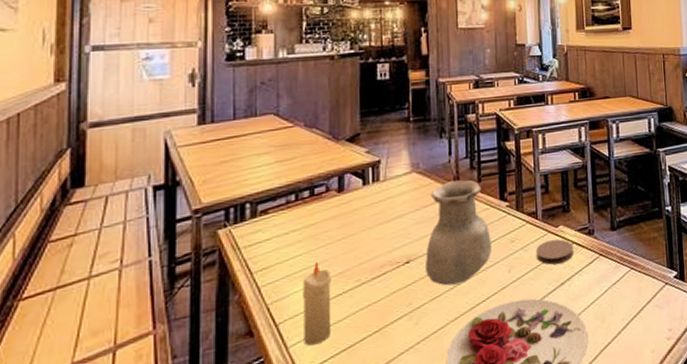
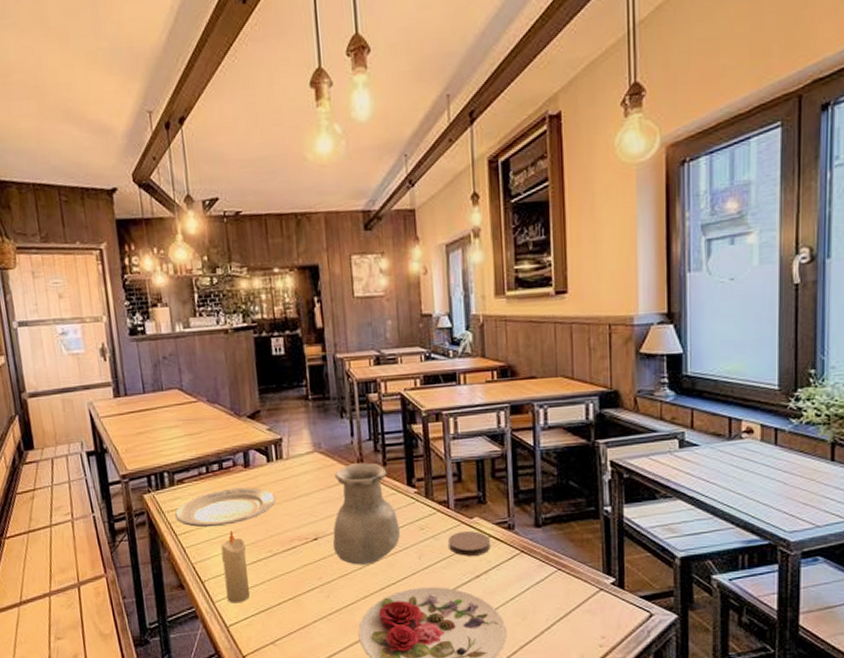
plate: none [253,212,369,262] -> present [175,487,276,528]

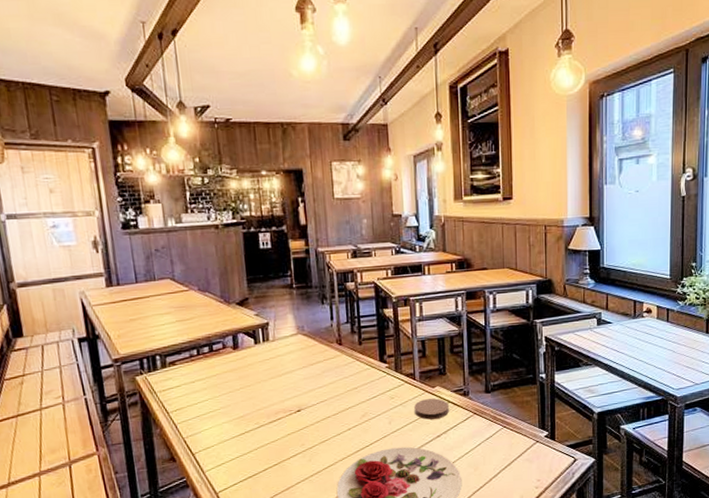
plate: present [175,487,276,528] -> none [167,367,263,405]
candle: present [221,531,250,603] -> none [211,406,239,472]
vase: present [332,463,400,565] -> none [314,342,373,432]

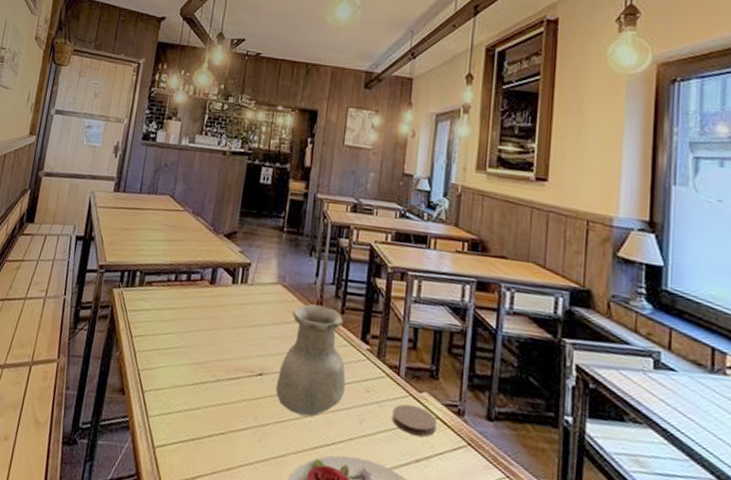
vase: none [314,342,373,432] -> present [275,304,346,417]

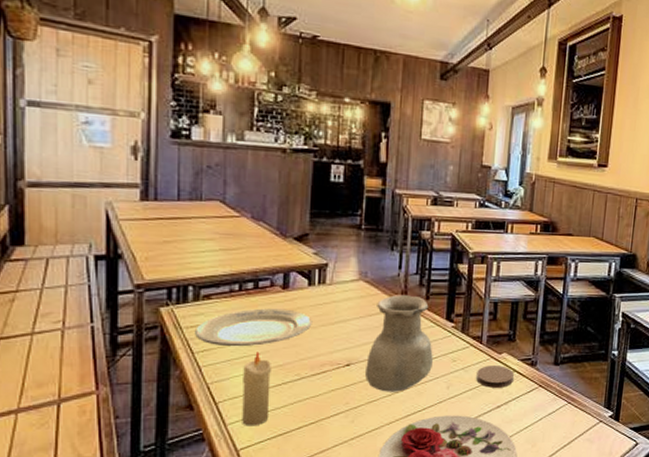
plate: none [136,300,232,339] -> present [195,308,312,347]
candle: none [161,344,193,424] -> present [242,351,273,426]

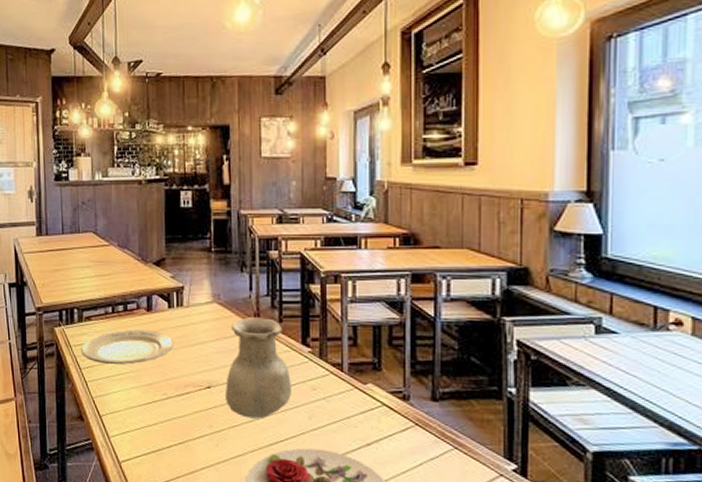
candle: present [242,351,273,426] -> none [120,370,144,441]
coaster: present [476,366,514,388] -> none [340,396,383,423]

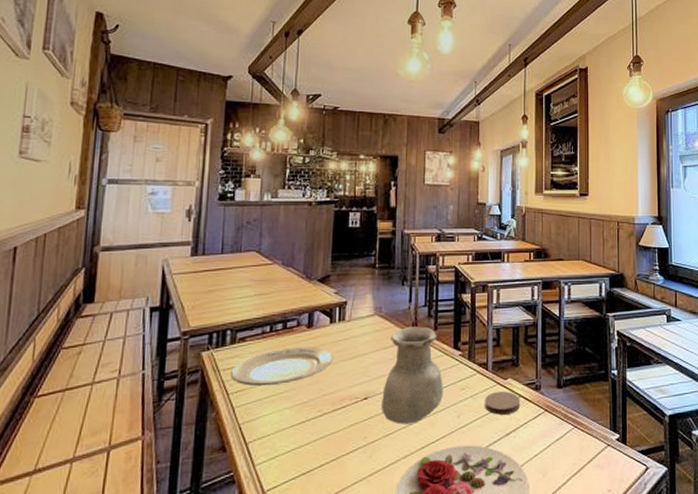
coaster: none [340,396,383,423] -> present [485,391,520,415]

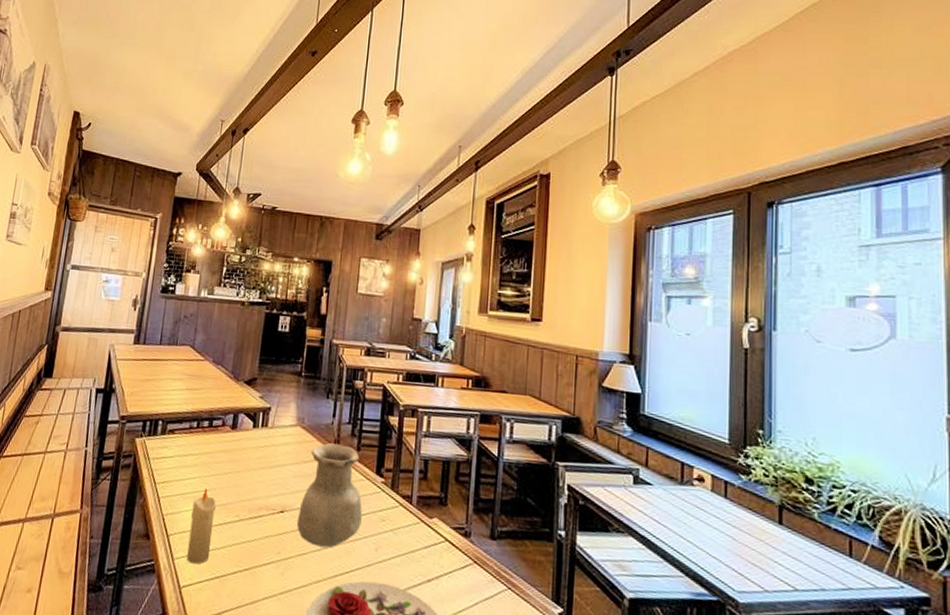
plate: present [231,347,334,387] -> none [159,446,254,482]
candle: none [269,390,298,466] -> present [187,488,217,564]
coaster: present [485,391,520,415] -> none [406,530,446,559]

